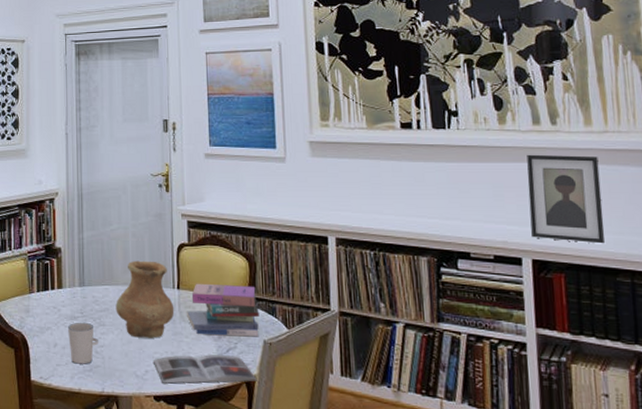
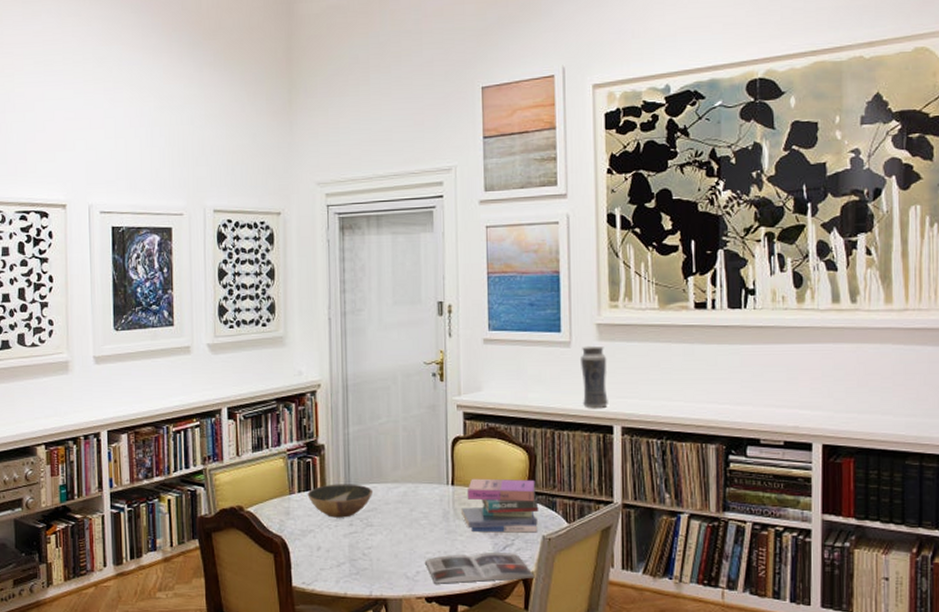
bowl: none [45,284,106,317] -> present [307,484,374,518]
cup: present [67,322,98,364] -> none [331,523,366,567]
vase: present [115,260,175,338] -> none [384,456,448,538]
vase: none [294,161,322,221] -> present [579,345,608,409]
picture frame: present [527,154,605,244] -> none [823,334,897,427]

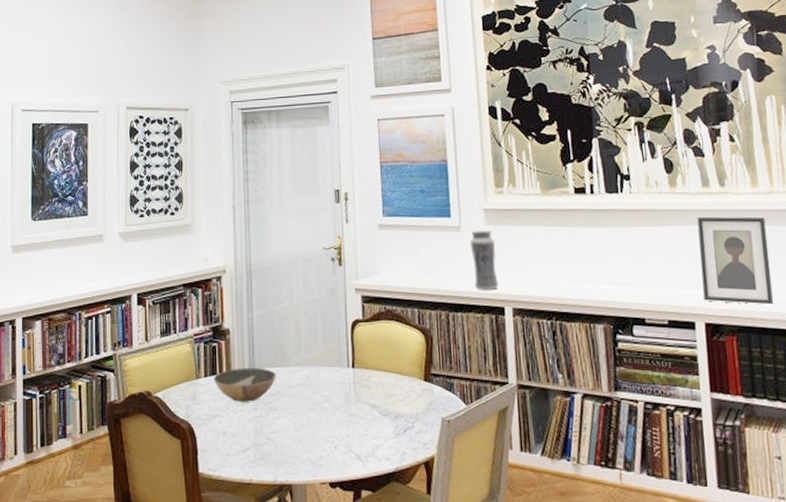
magazine: present [424,553,535,584] -> none [327,436,436,469]
books: present [460,478,539,533] -> none [361,360,437,415]
picture frame: none [823,334,897,427] -> present [697,216,774,305]

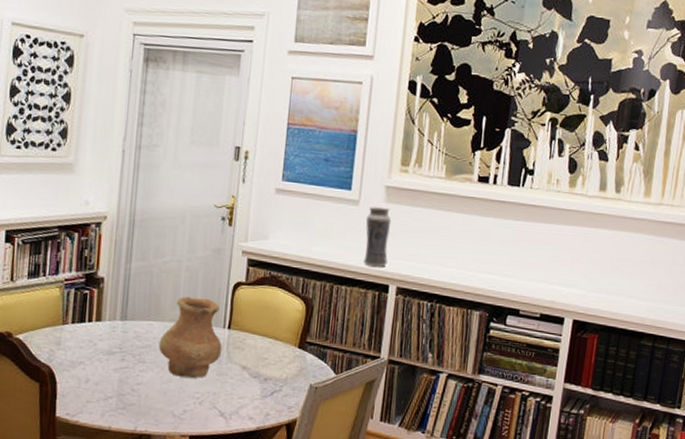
bowl: present [213,367,277,402] -> none [81,317,150,352]
vase: none [288,339,350,421] -> present [158,296,222,378]
picture frame: present [697,216,774,305] -> none [577,219,649,310]

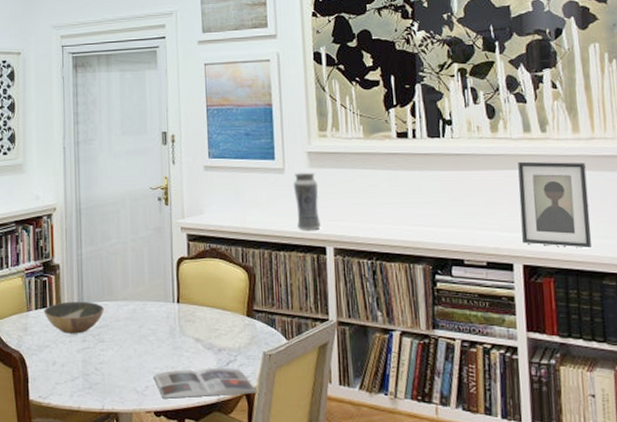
bowl: none [81,317,150,352] -> present [44,301,105,334]
vase: present [158,296,222,378] -> none [115,275,175,353]
magazine: none [192,395,298,425] -> present [153,368,257,399]
picture frame: none [577,219,649,310] -> present [518,161,592,248]

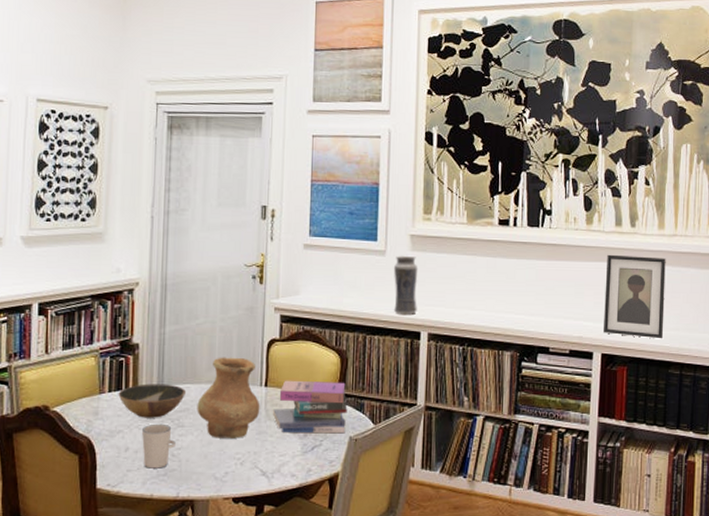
cup: none [66,339,98,382] -> present [141,423,176,469]
vase: none [115,275,175,353] -> present [197,357,260,438]
magazine: present [153,368,257,399] -> none [233,453,340,484]
books: none [186,296,259,349] -> present [272,380,347,434]

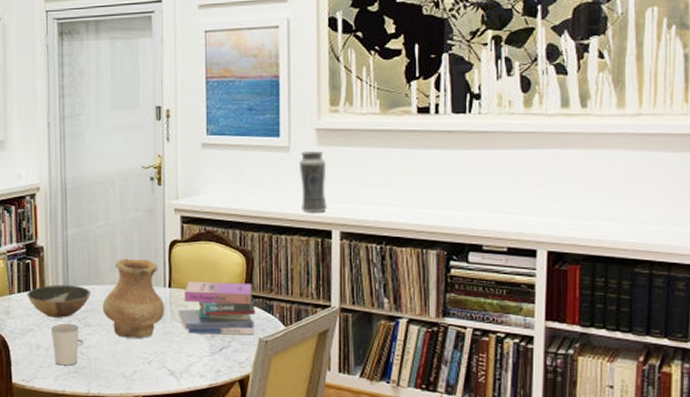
picture frame: present [604,254,666,339] -> none [549,140,628,234]

